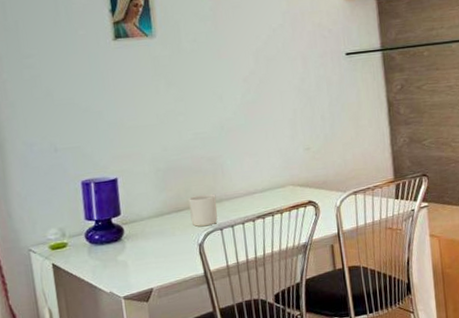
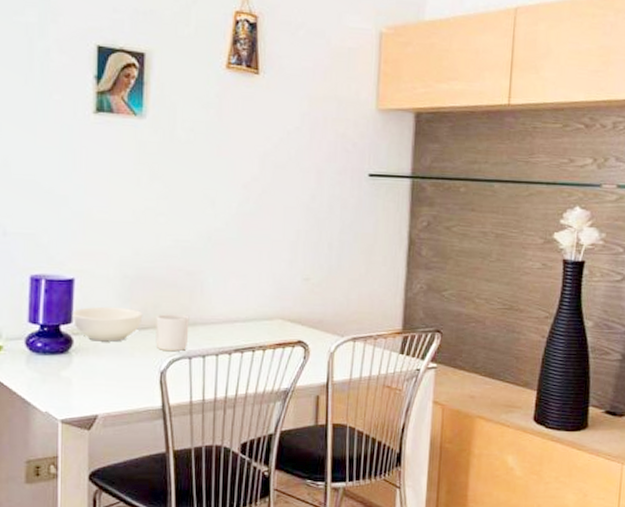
bowl: none [119,195,178,227] -> present [72,306,143,342]

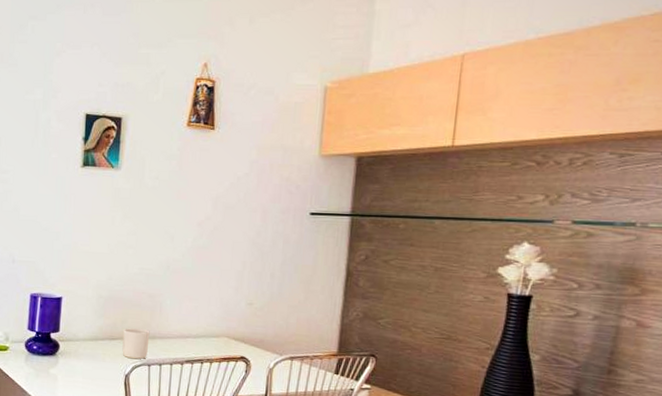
bowl: present [72,306,143,342] -> none [59,320,113,349]

